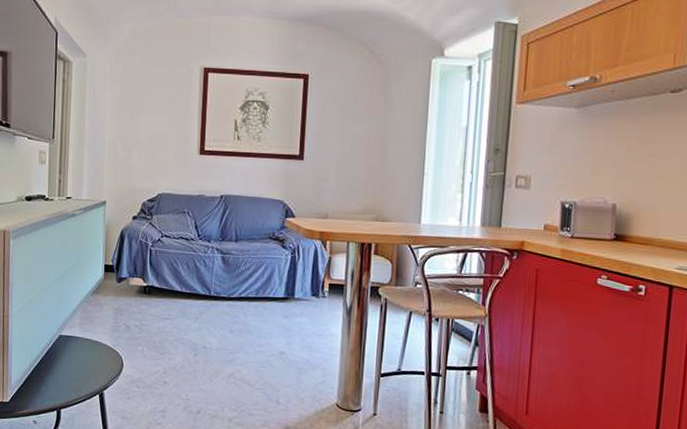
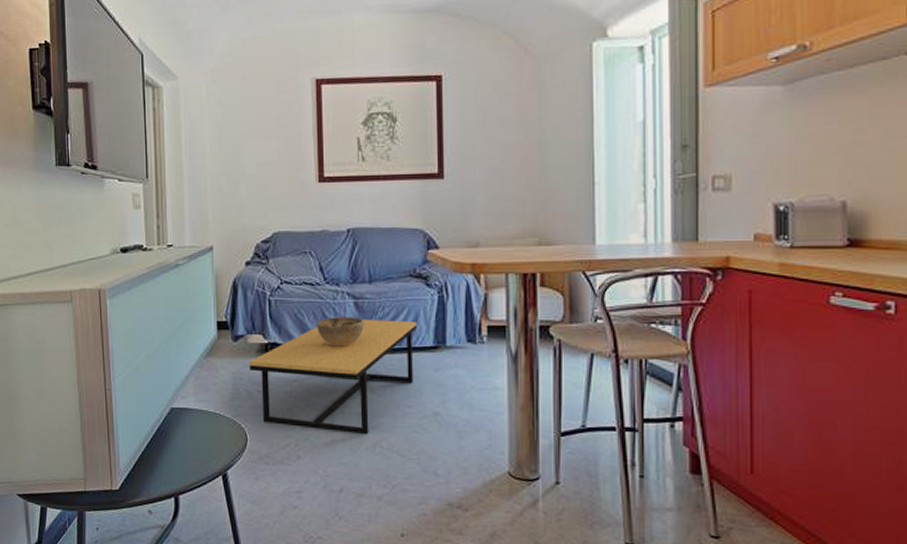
coffee table: none [129,271,272,367] -> present [248,318,417,435]
decorative bowl: none [189,268,229,293] -> present [317,317,364,347]

